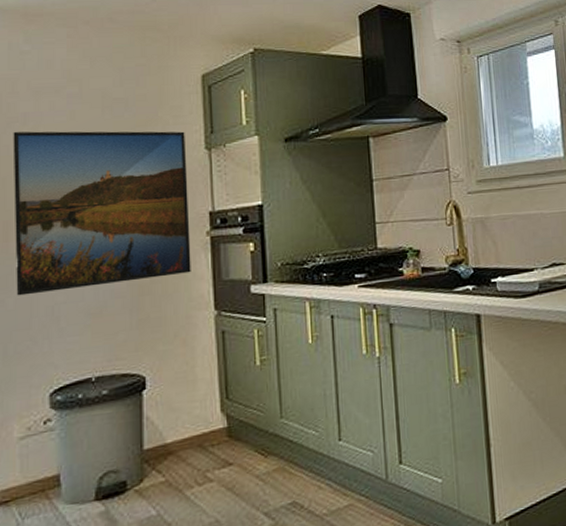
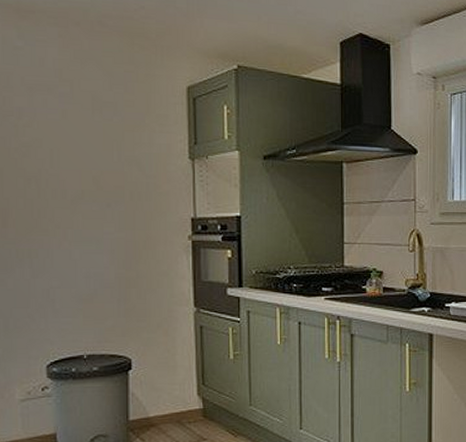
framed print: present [13,131,191,296] -> none [8,124,174,277]

